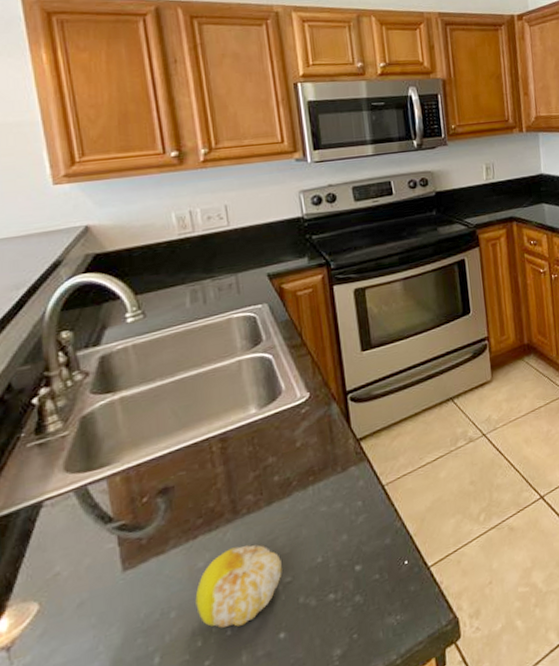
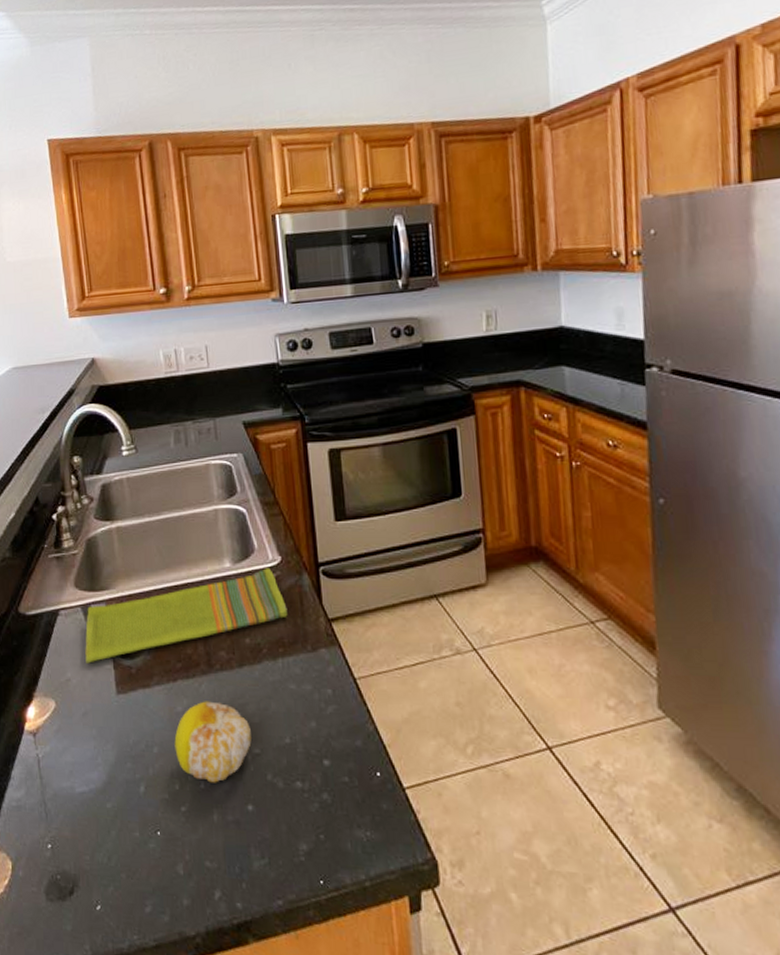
dish towel: none [79,405,317,550] -> present [85,568,288,663]

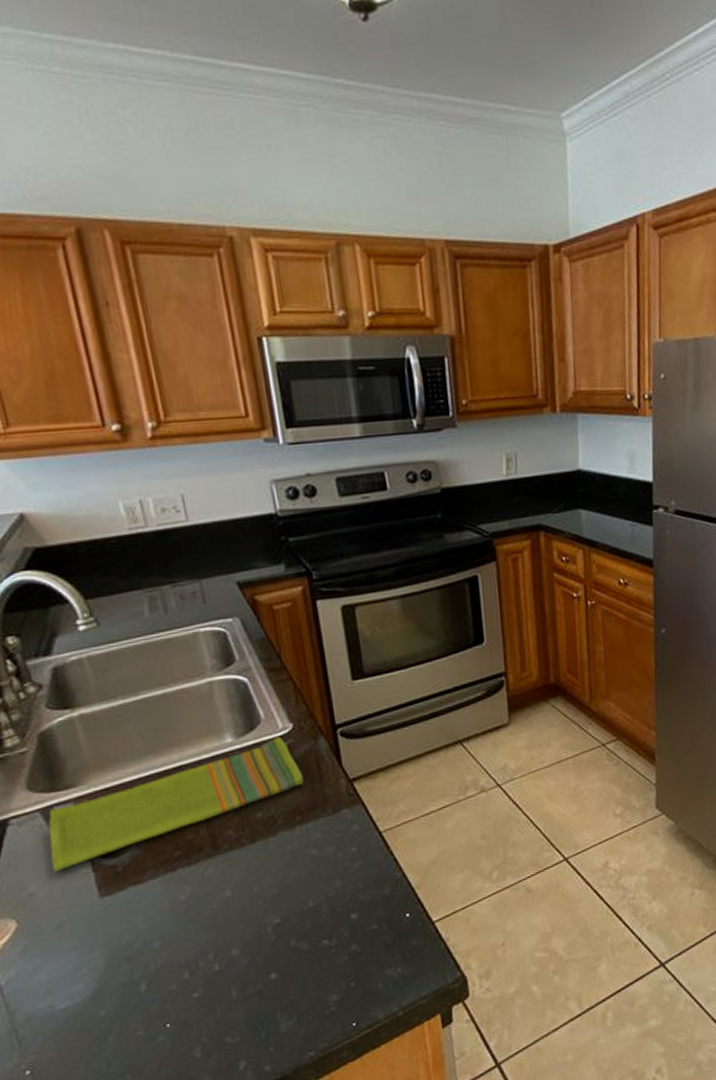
fruit: present [174,701,252,783] -> none [178,882,271,963]

